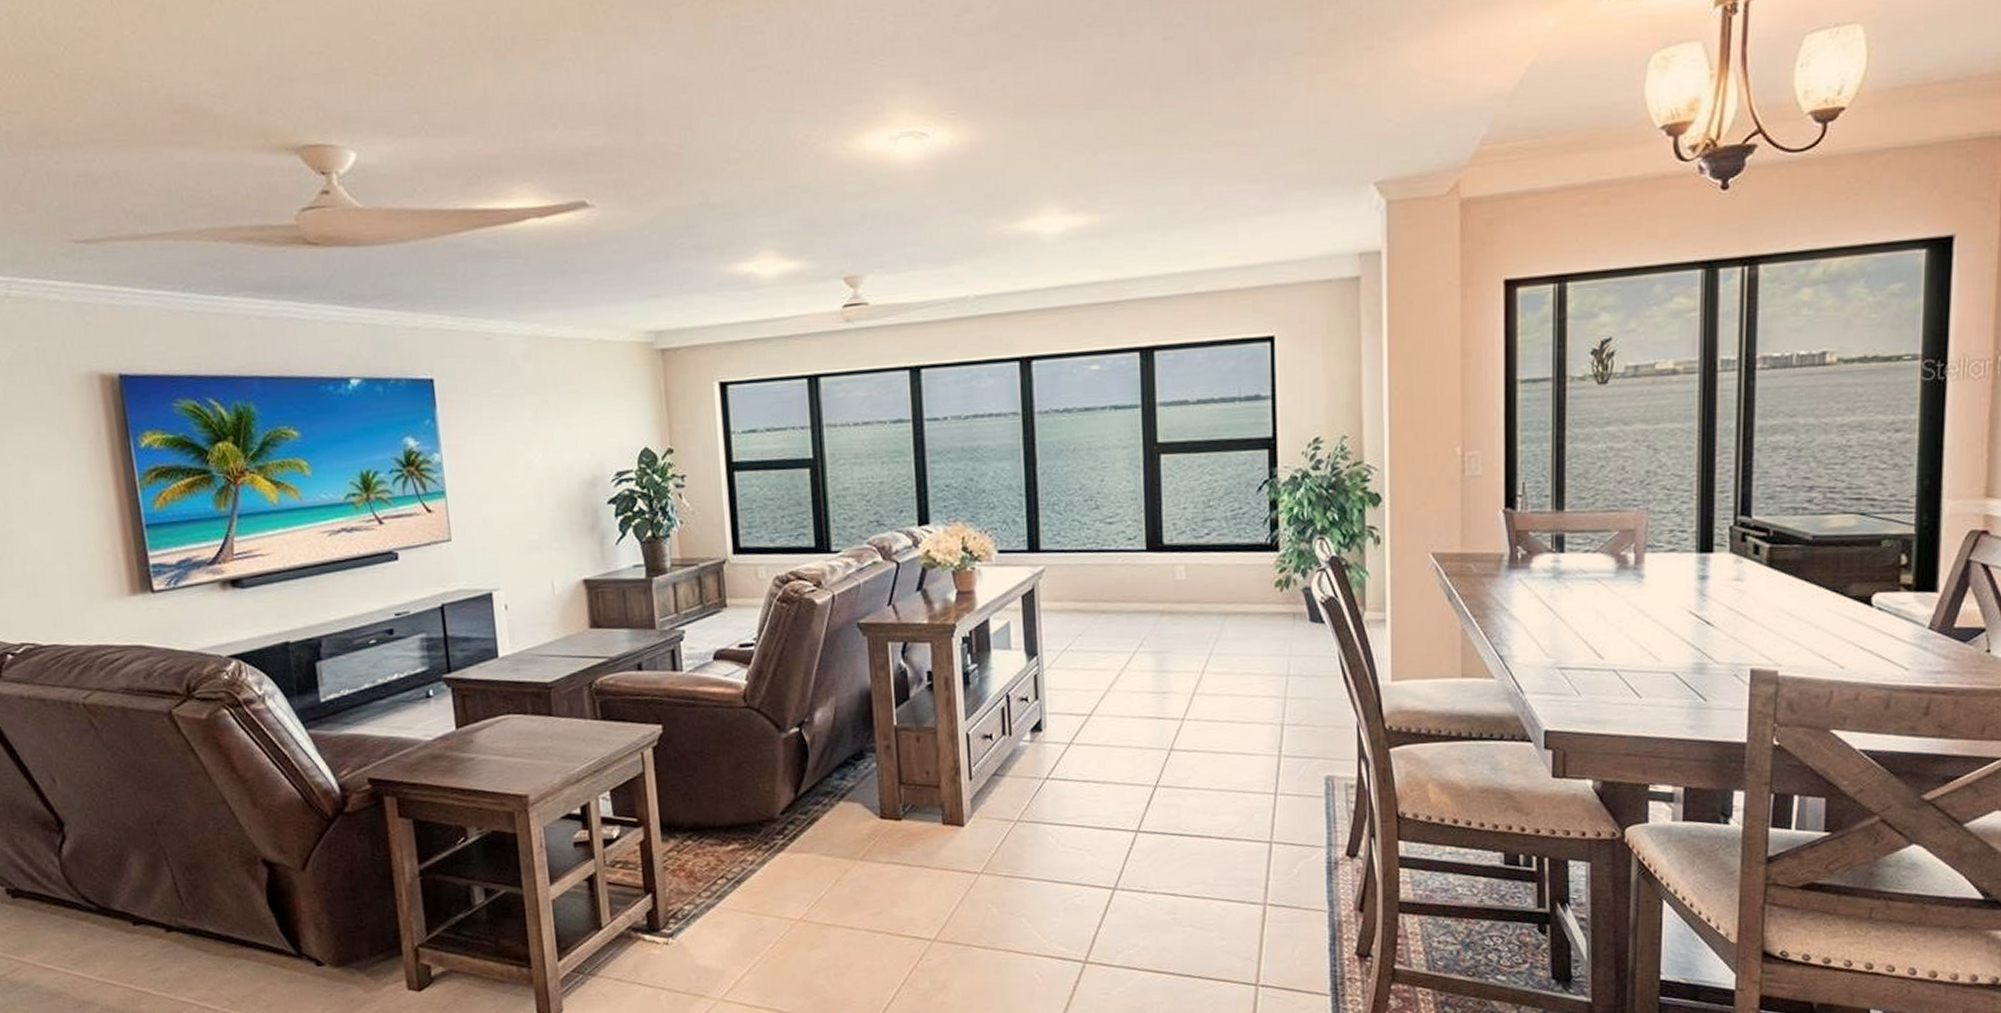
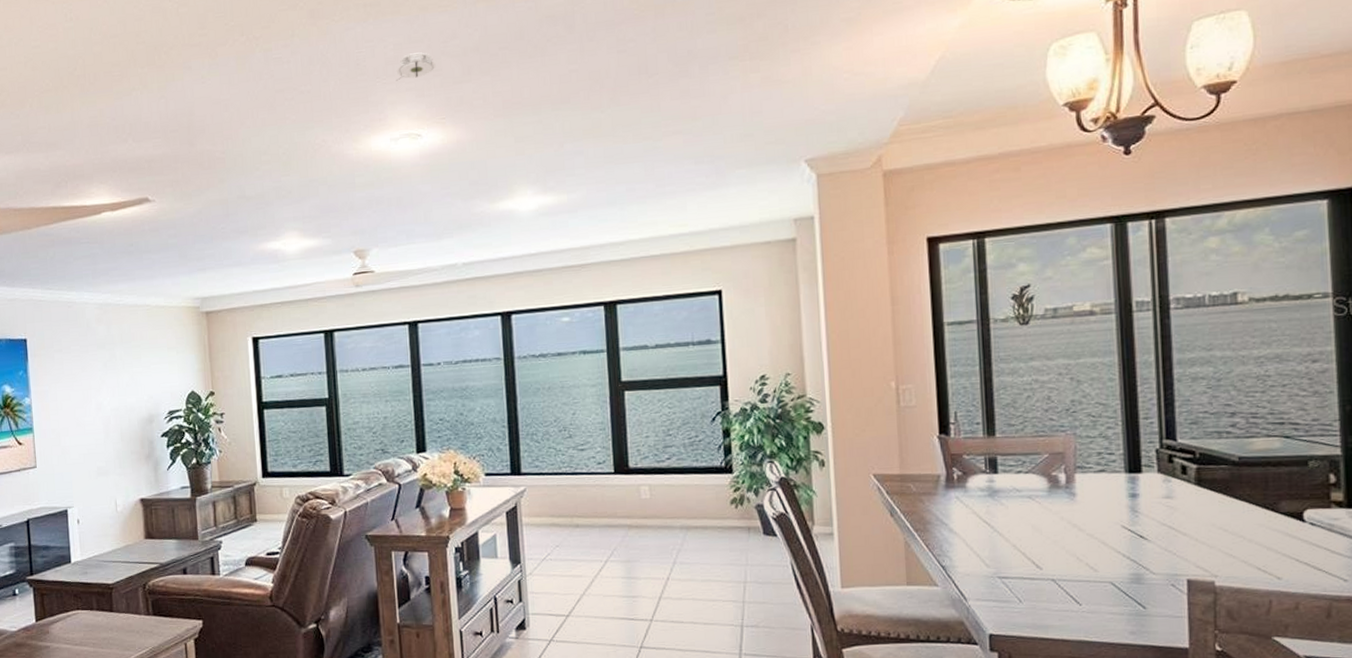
smoke detector: none [895,28,945,64] -> present [395,52,436,81]

